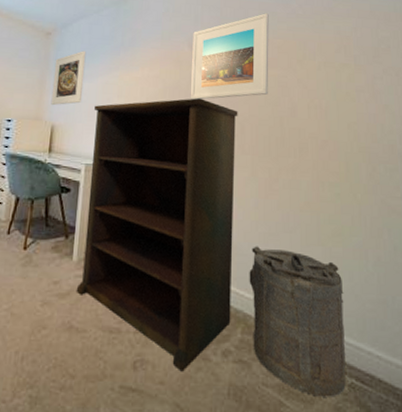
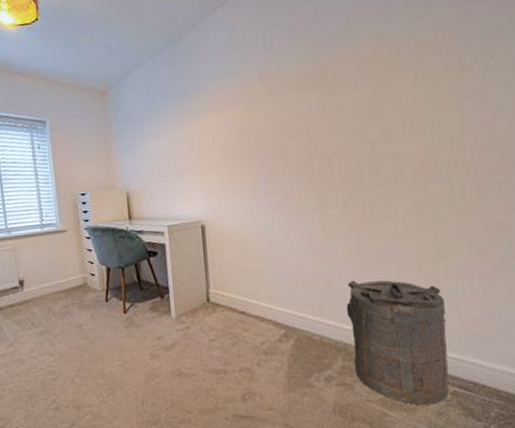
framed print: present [51,50,86,106] -> none [116,106,153,172]
shelving unit: present [76,98,238,372] -> none [167,137,331,398]
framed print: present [190,13,269,100] -> none [263,20,356,140]

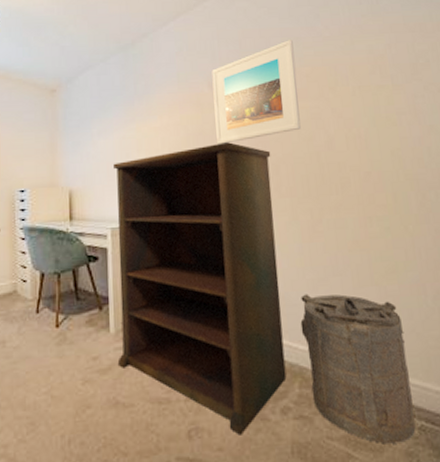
shelving unit: none [167,137,331,398] -> present [113,142,287,435]
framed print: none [263,20,356,140] -> present [212,40,301,144]

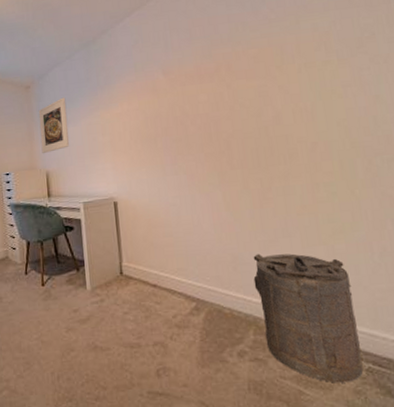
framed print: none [64,105,99,170] -> present [38,97,70,154]
shelving unit: present [113,142,287,435] -> none [82,122,242,374]
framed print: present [212,40,301,144] -> none [165,25,250,125]

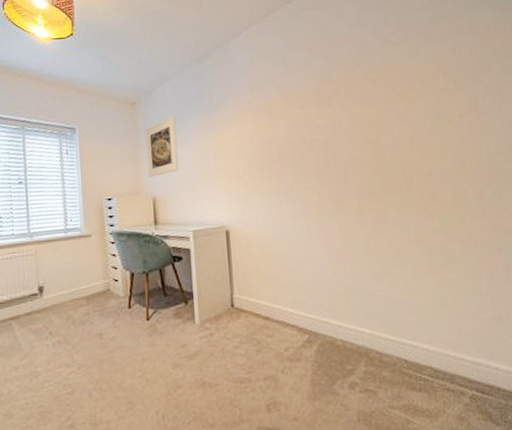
laundry hamper: present [253,253,364,383] -> none [366,284,468,411]

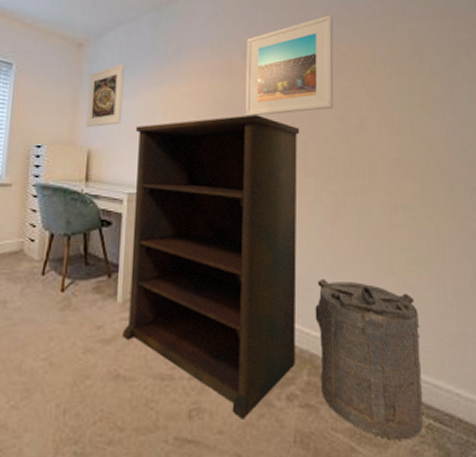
shelving unit: none [193,148,354,407] -> present [122,115,300,419]
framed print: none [283,46,368,150] -> present [244,15,334,116]
laundry hamper: none [366,284,468,411] -> present [315,278,423,440]

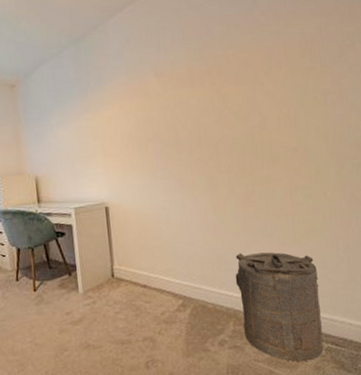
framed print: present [86,63,125,128] -> none [25,98,60,159]
shelving unit: present [122,115,300,419] -> none [73,127,224,363]
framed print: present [244,15,334,116] -> none [157,27,238,129]

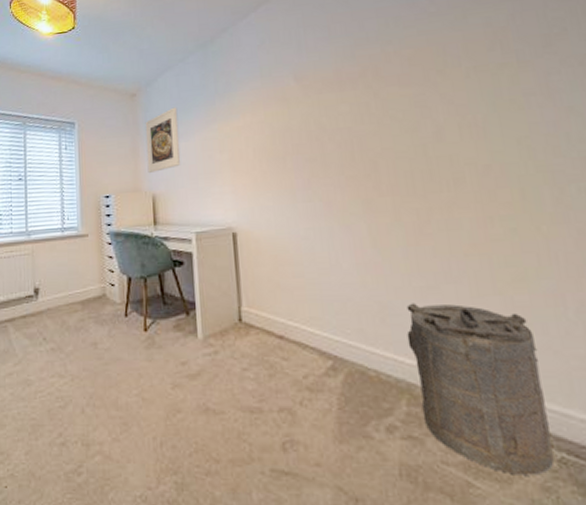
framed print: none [25,98,60,159] -> present [145,107,181,174]

